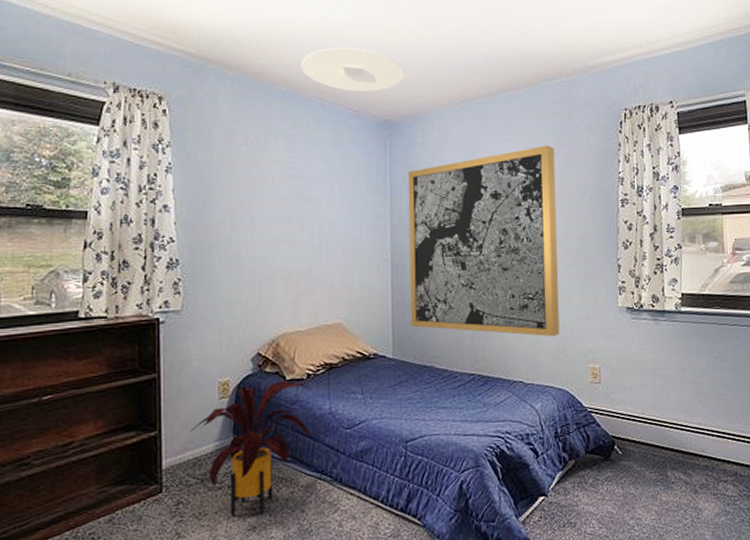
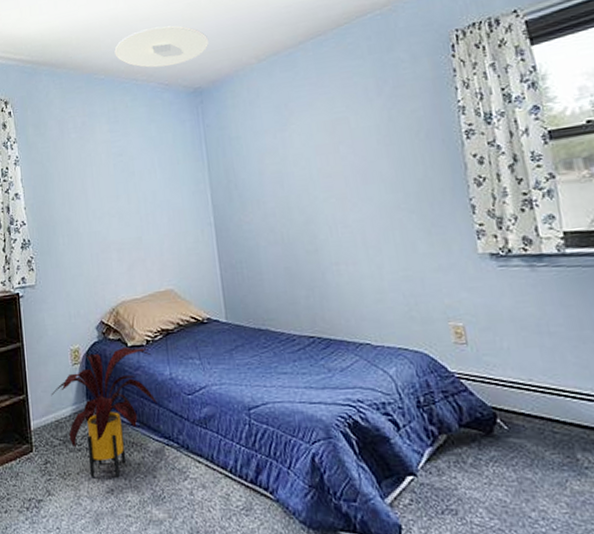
wall art: present [407,145,560,337] -> none [221,84,408,293]

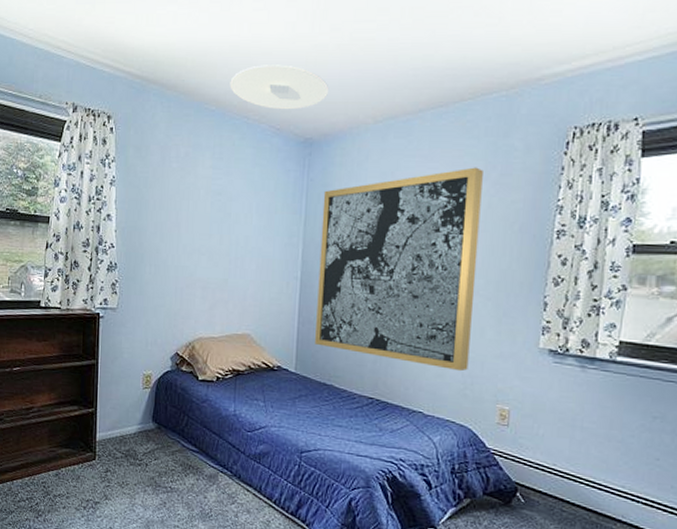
house plant: present [51,346,157,479] -> none [119,379,220,492]
wall art: none [221,84,408,293] -> present [315,167,483,372]

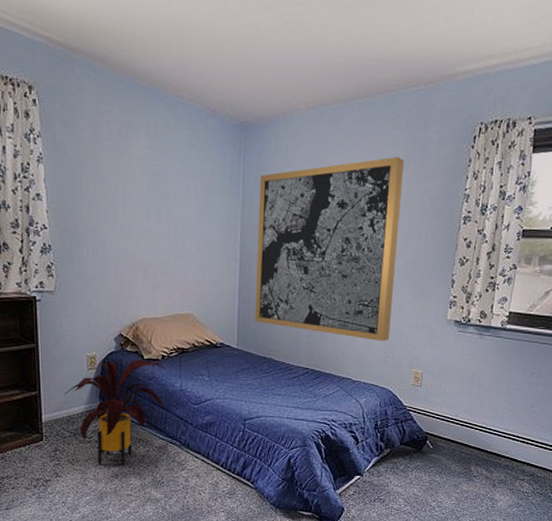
house plant: none [119,379,220,492] -> present [64,358,166,465]
ceiling light: present [230,65,329,110] -> none [162,41,263,92]

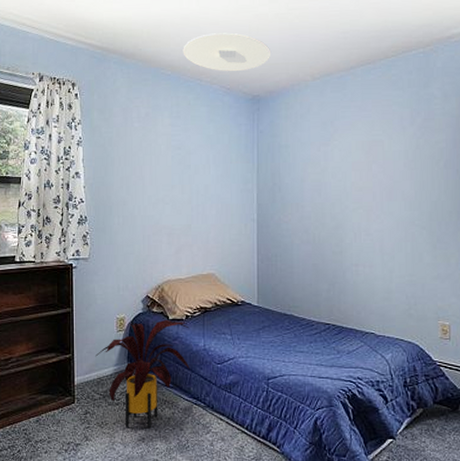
ceiling light: none [162,41,263,92] -> present [183,32,271,72]
wall art: present [255,156,404,342] -> none [272,114,411,294]

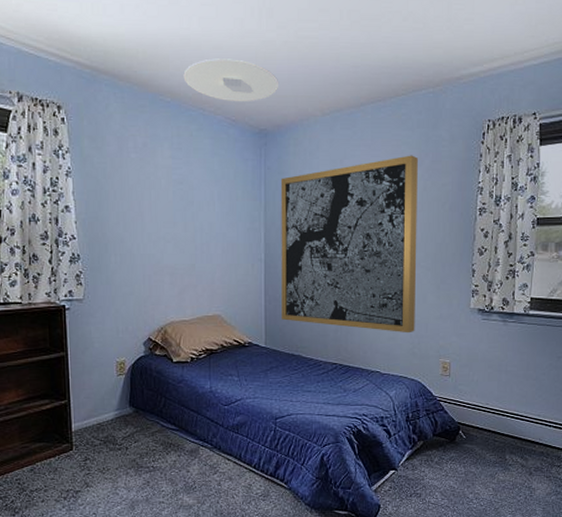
house plant: present [95,319,190,428] -> none [94,362,196,473]
wall art: none [272,114,411,294] -> present [280,155,418,334]

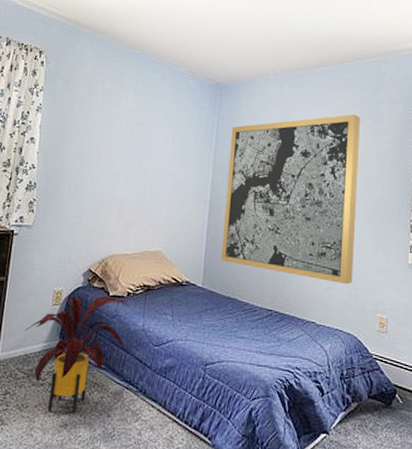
house plant: none [94,362,196,473] -> present [25,295,130,413]
ceiling light: present [183,58,279,102] -> none [154,21,238,59]

